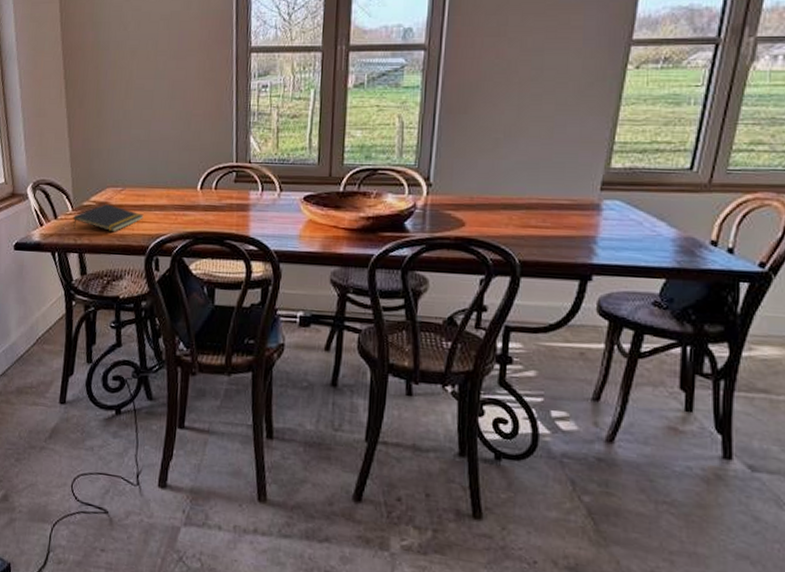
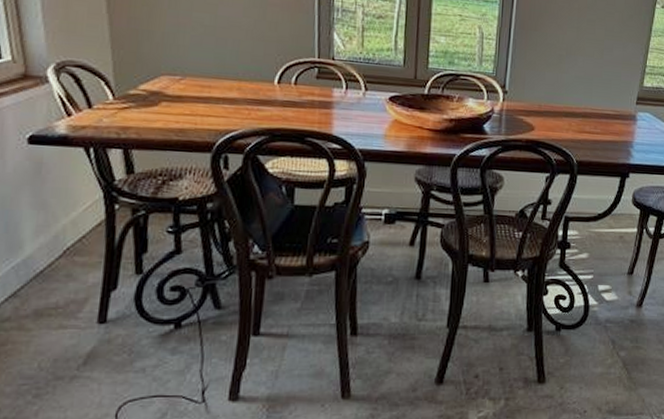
notepad: present [73,204,144,233] -> none [114,94,209,126]

